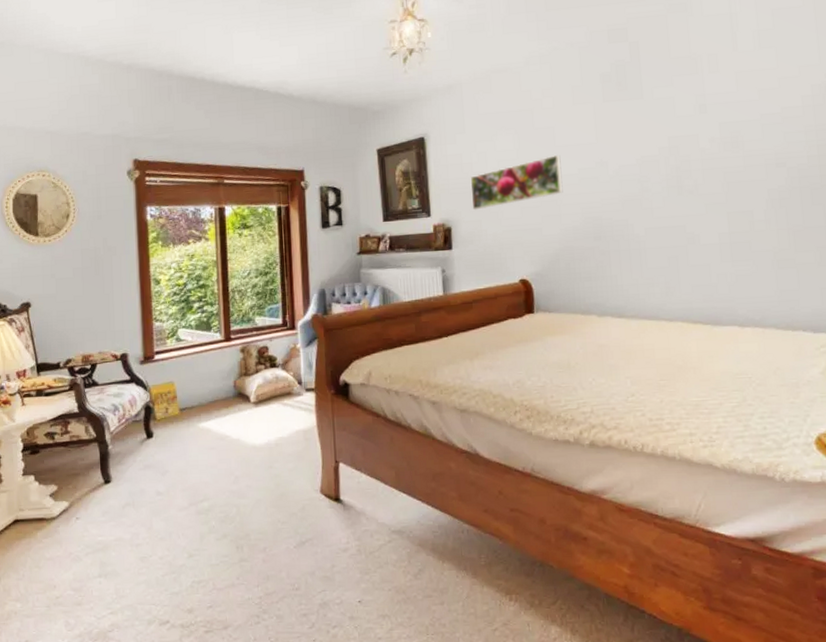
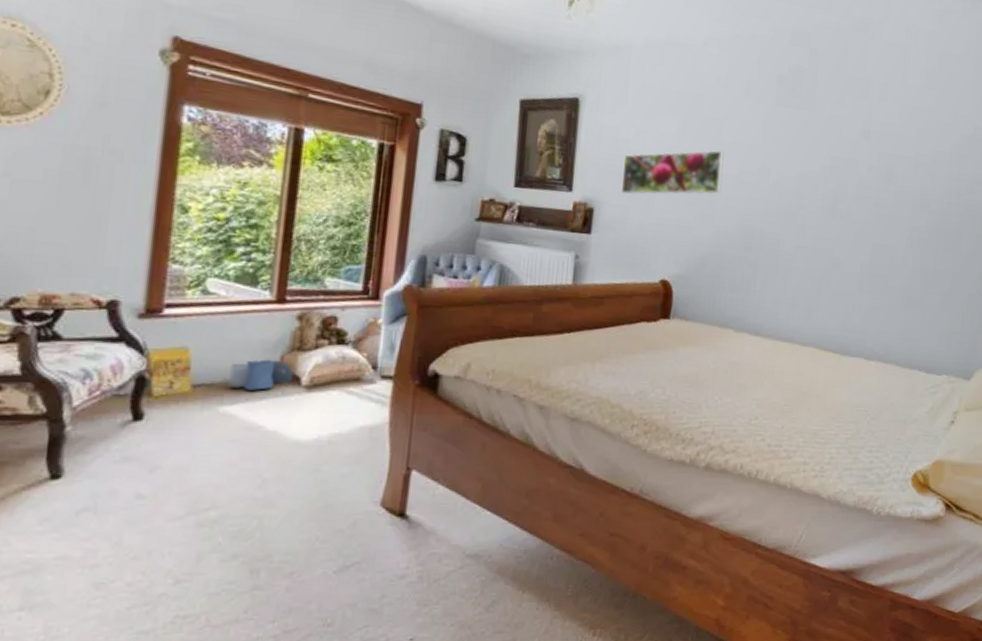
shopping bag: none [202,384,244,409] -> present [228,359,294,391]

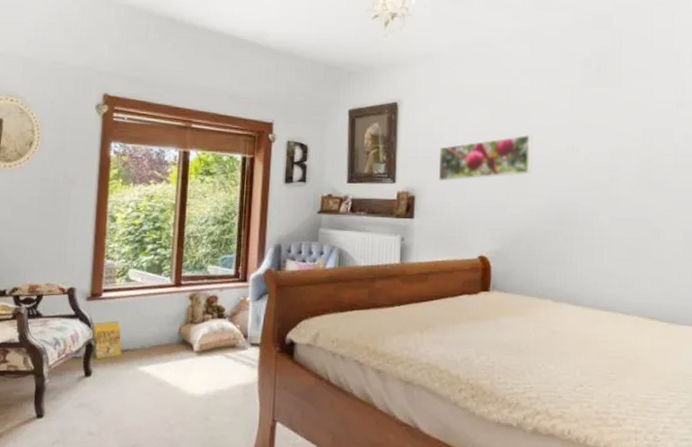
shopping bag: present [228,359,294,391] -> none [145,330,188,355]

